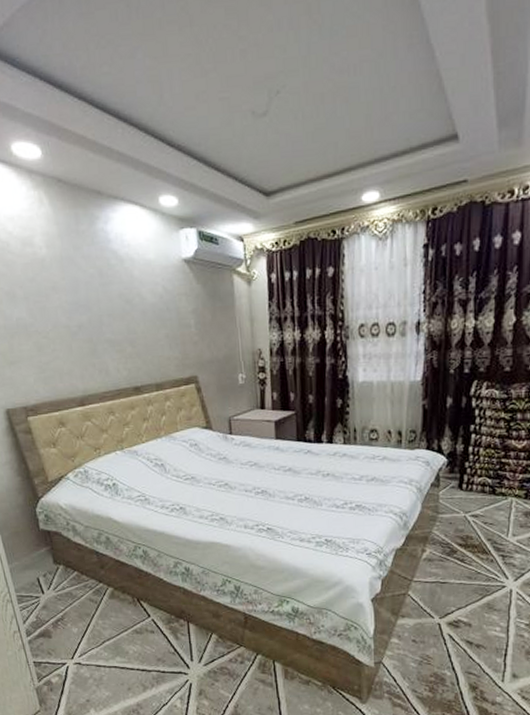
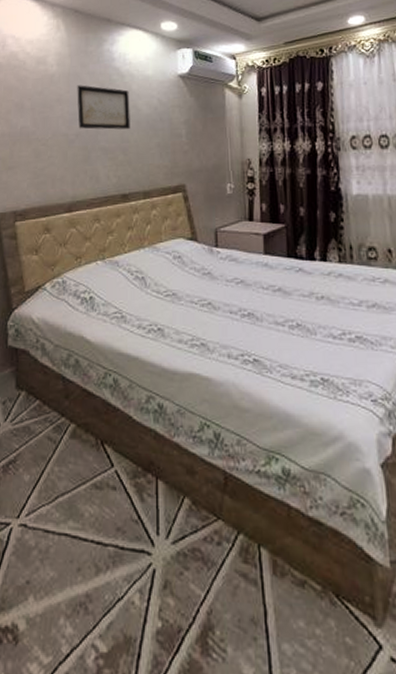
wall art: none [72,270,136,321] -> present [77,85,130,130]

